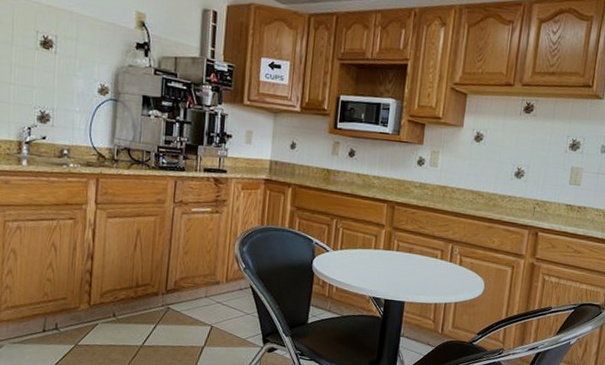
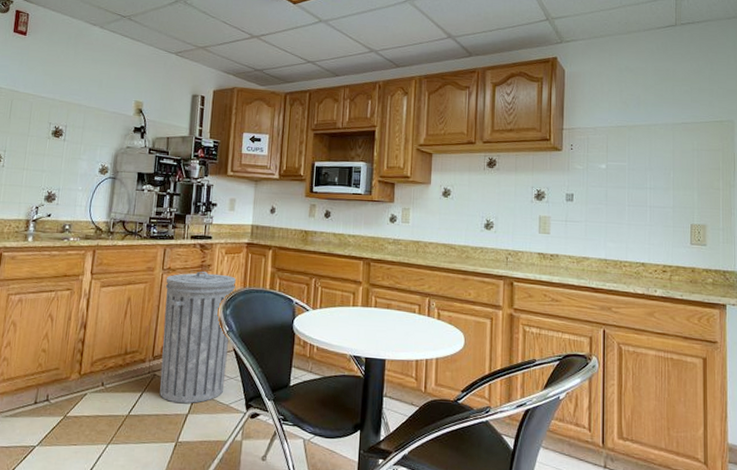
trash can: none [174,206,253,337] -> present [160,271,236,404]

